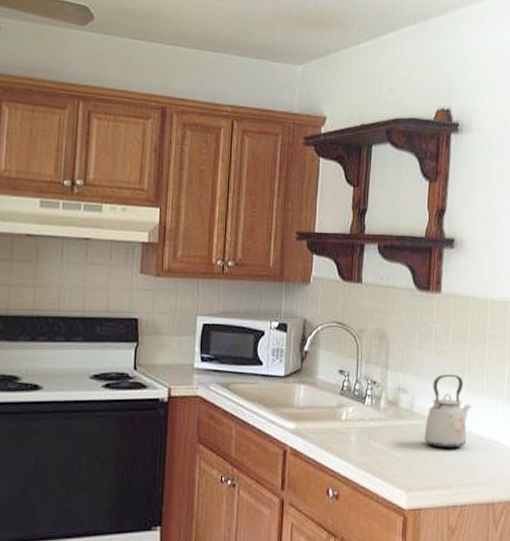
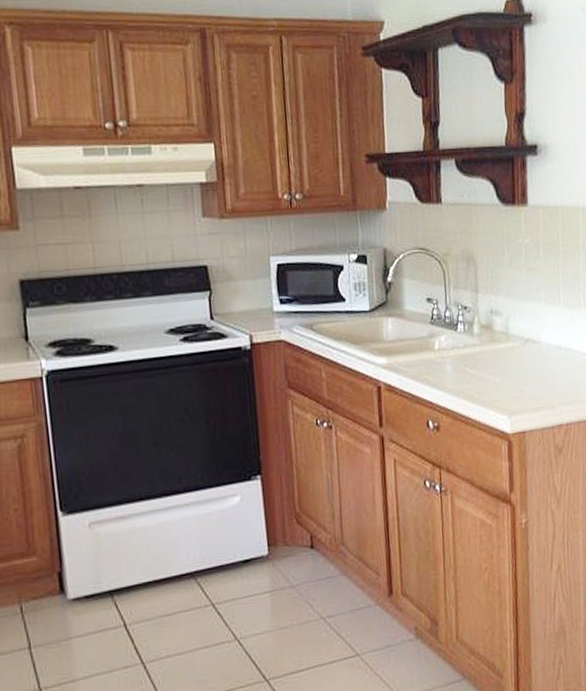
kettle: present [424,375,471,449] -> none [522,291,570,369]

